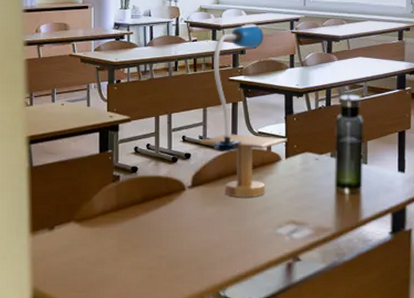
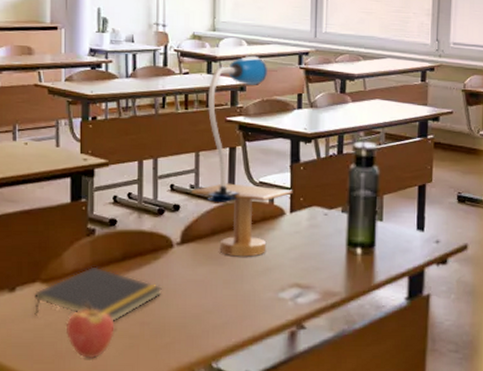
notepad: none [69,208,176,255] -> present [33,266,162,321]
fruit: none [96,239,137,288] -> present [67,302,116,359]

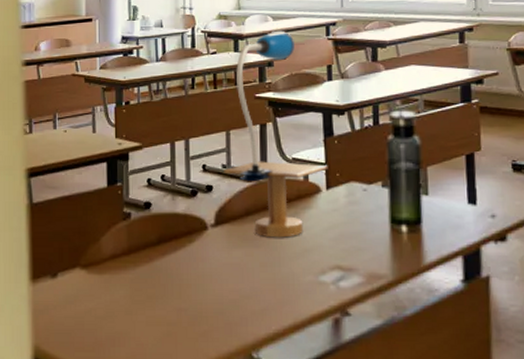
notepad: present [33,266,162,321] -> none [74,251,198,308]
fruit: present [67,302,116,359] -> none [106,288,153,347]

